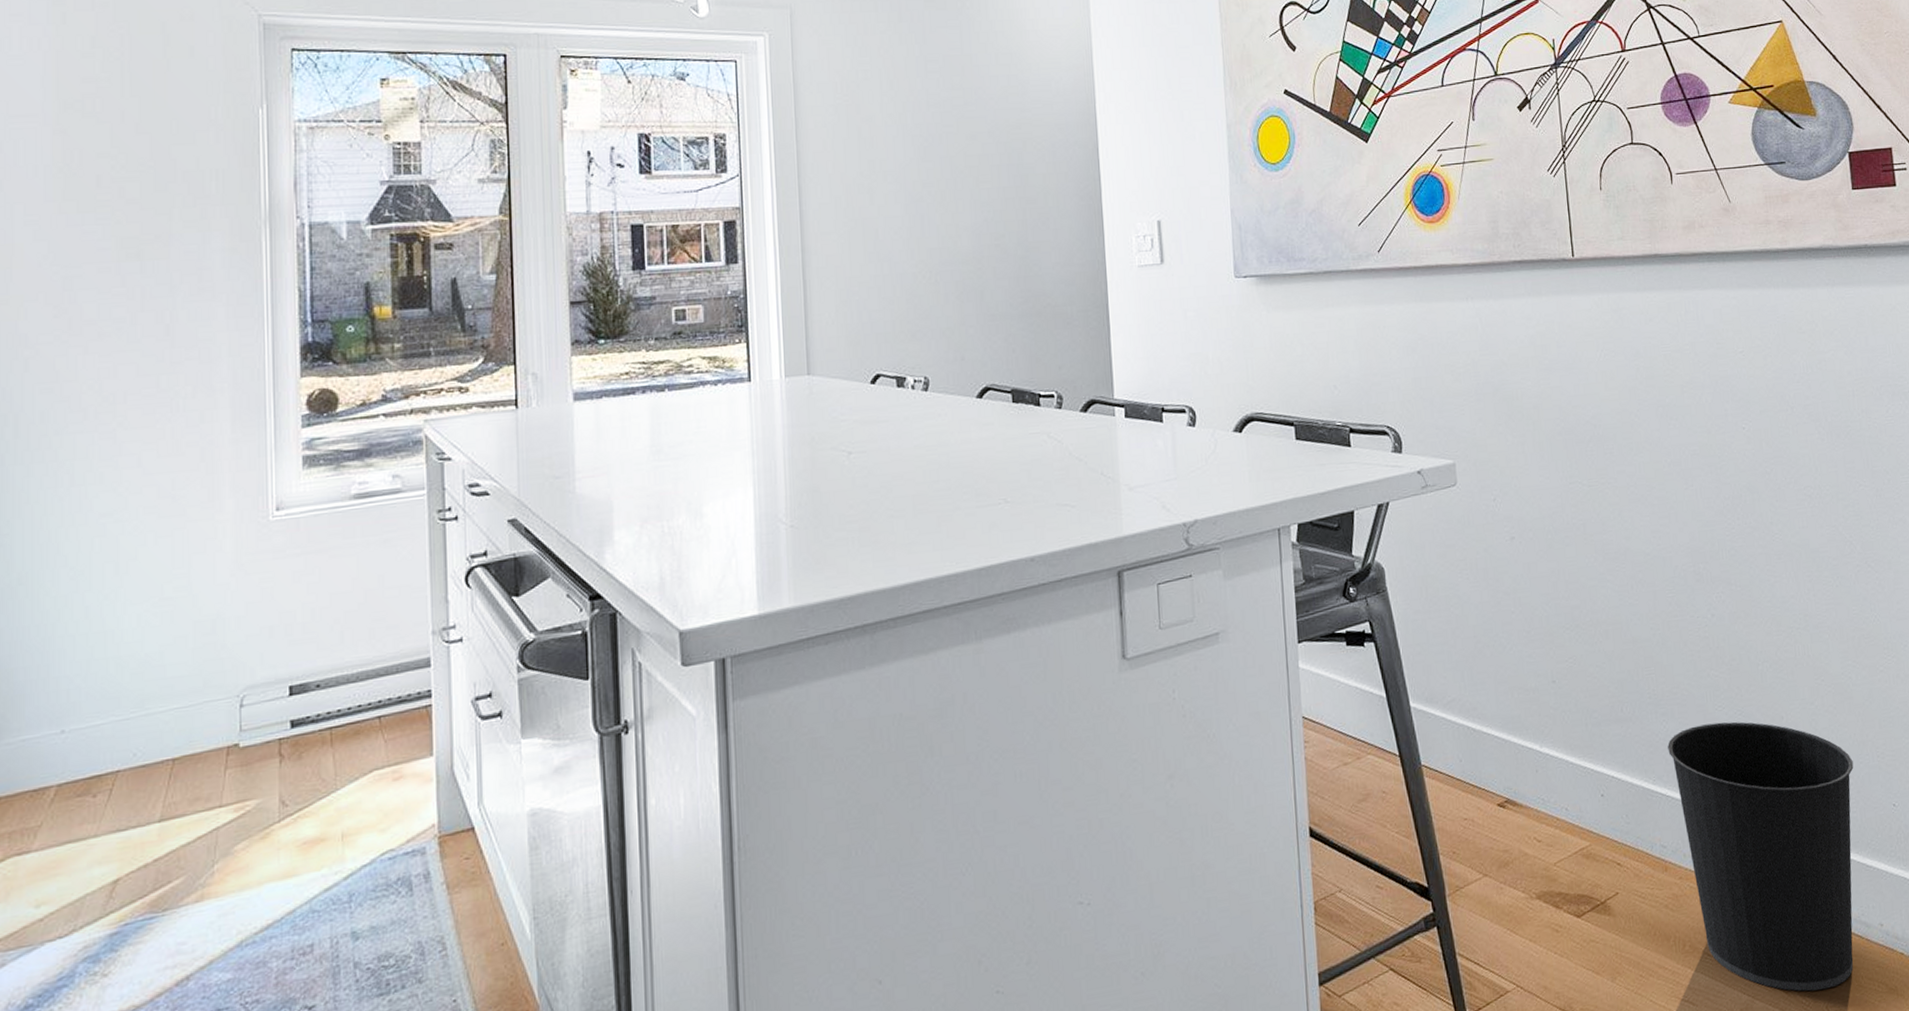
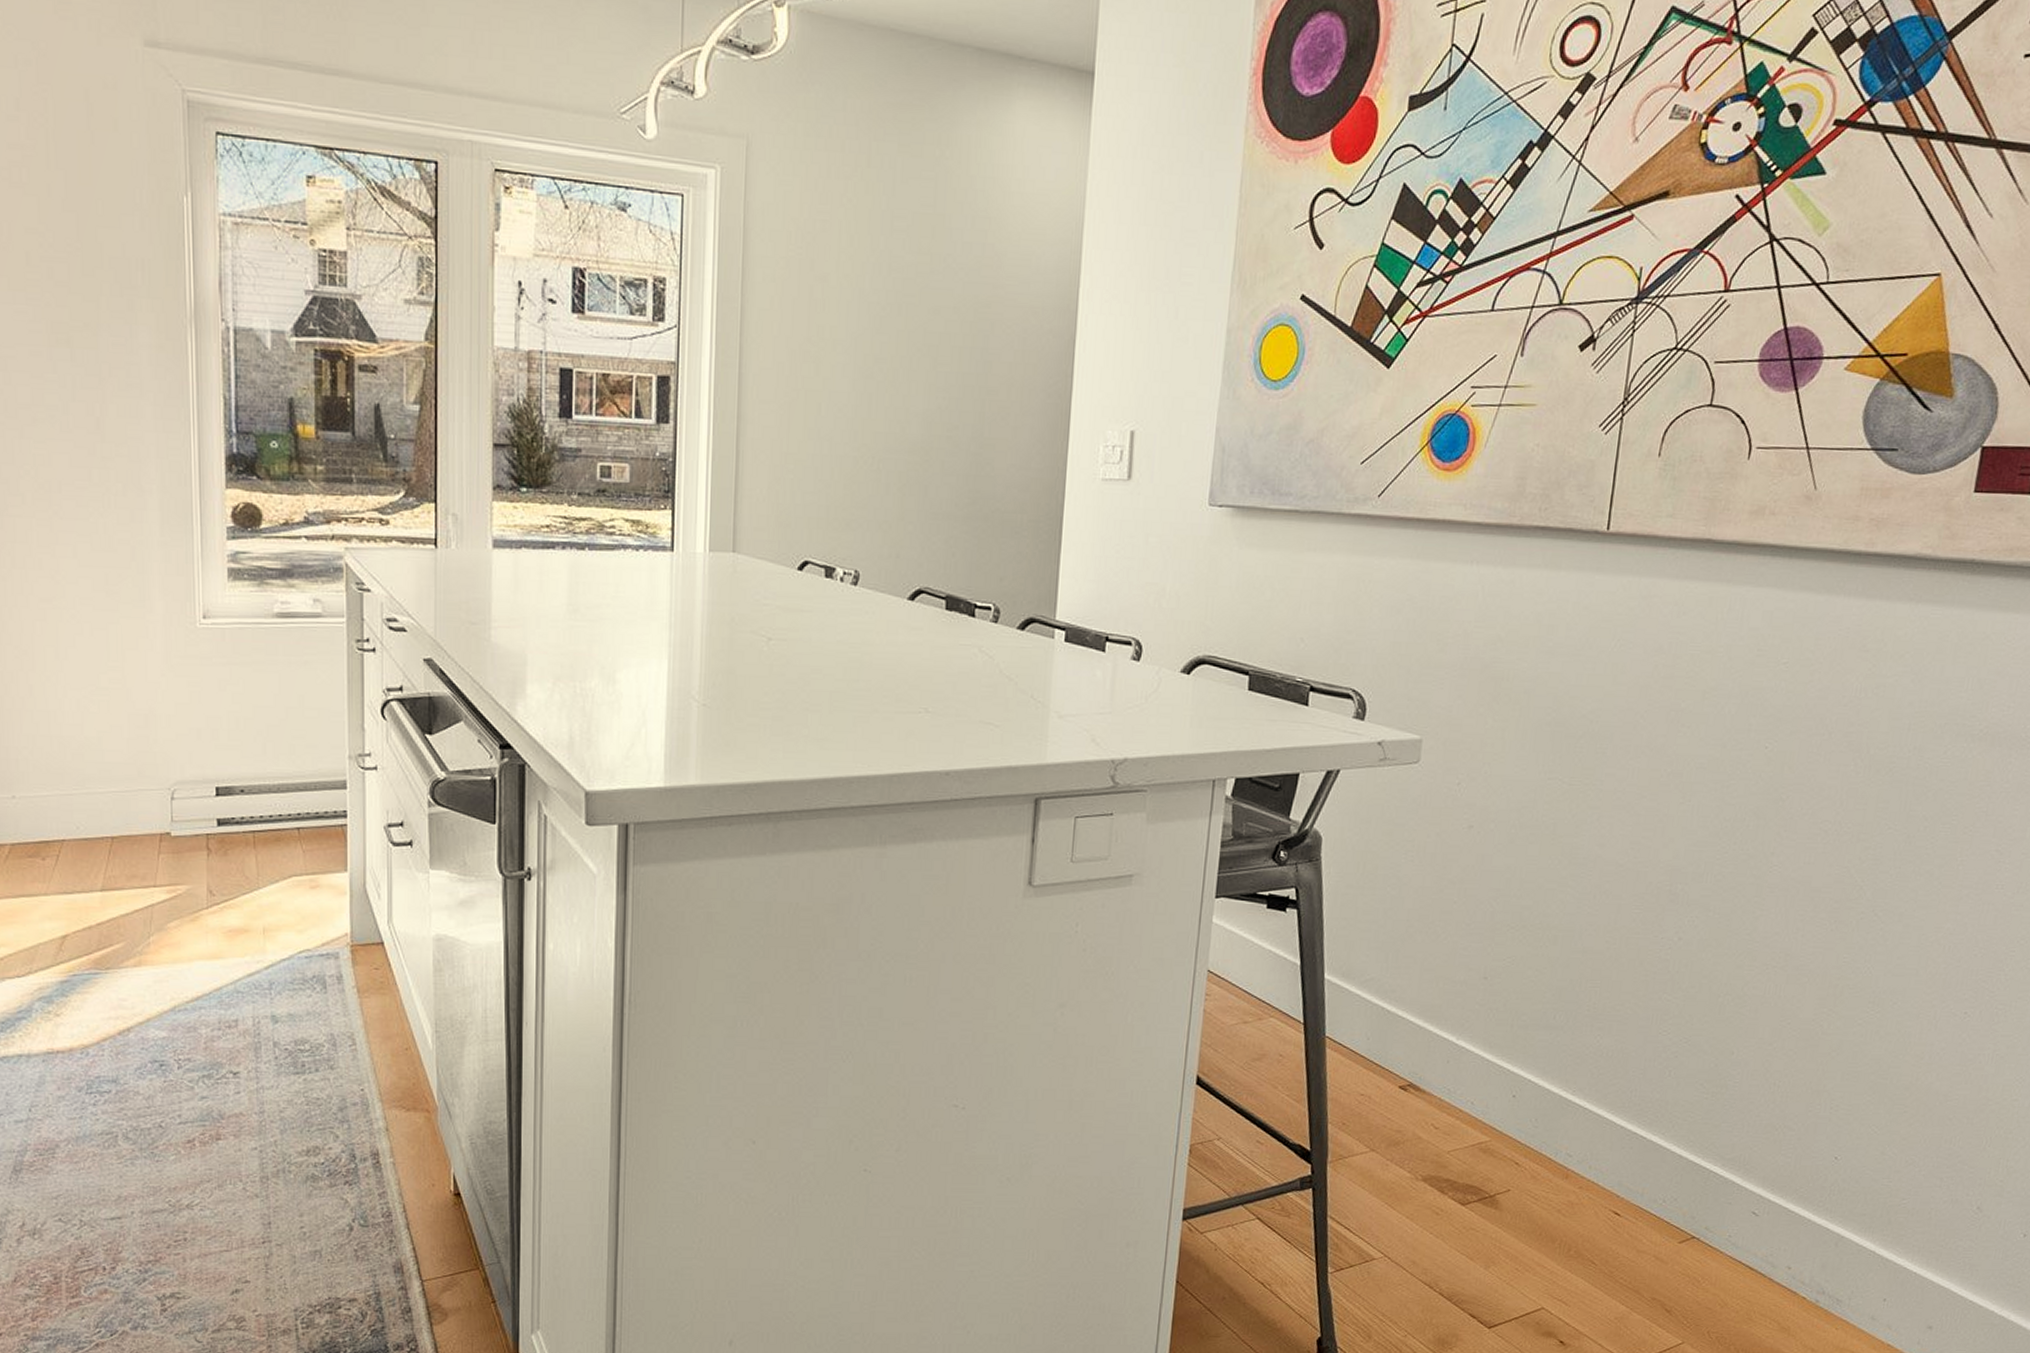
wastebasket: present [1667,721,1854,992] -> none [1594,1046,1802,1316]

